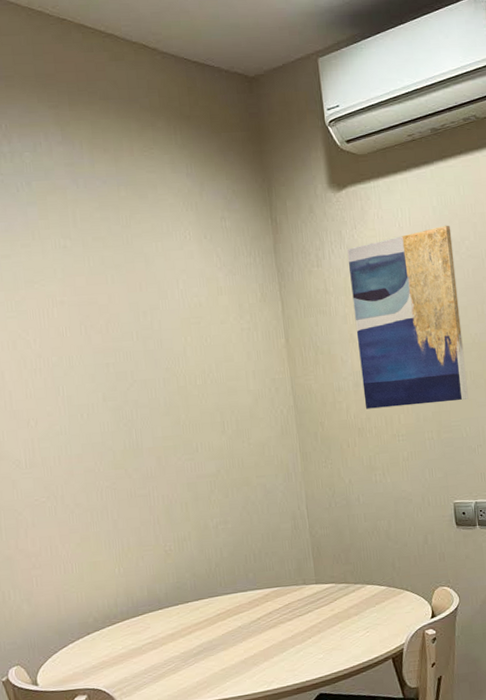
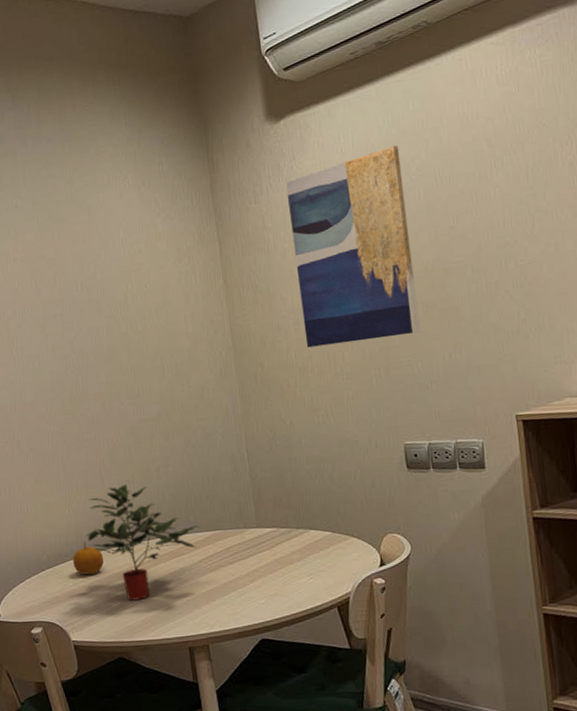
fruit: none [123,602,158,637] -> present [73,542,104,575]
potted plant: none [137,542,260,662] -> present [85,484,201,601]

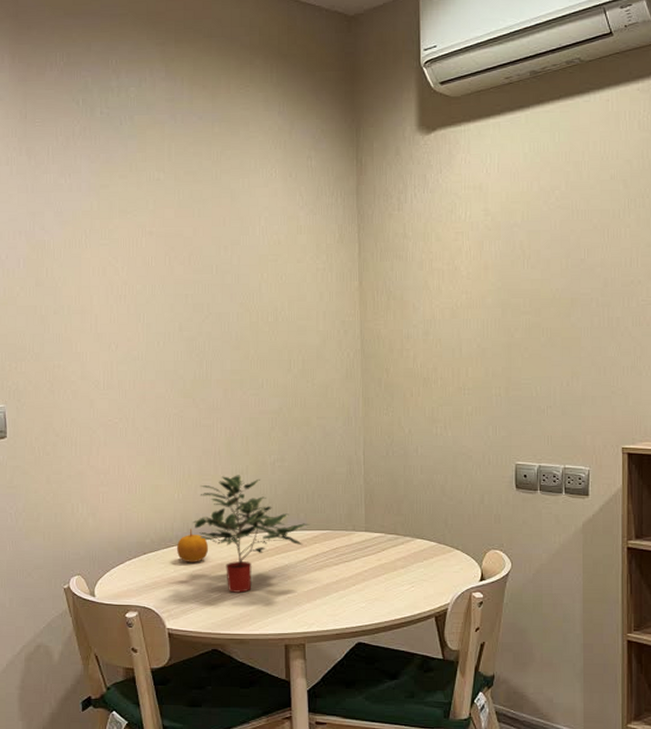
wall art: present [285,145,420,348] -> none [430,173,542,359]

